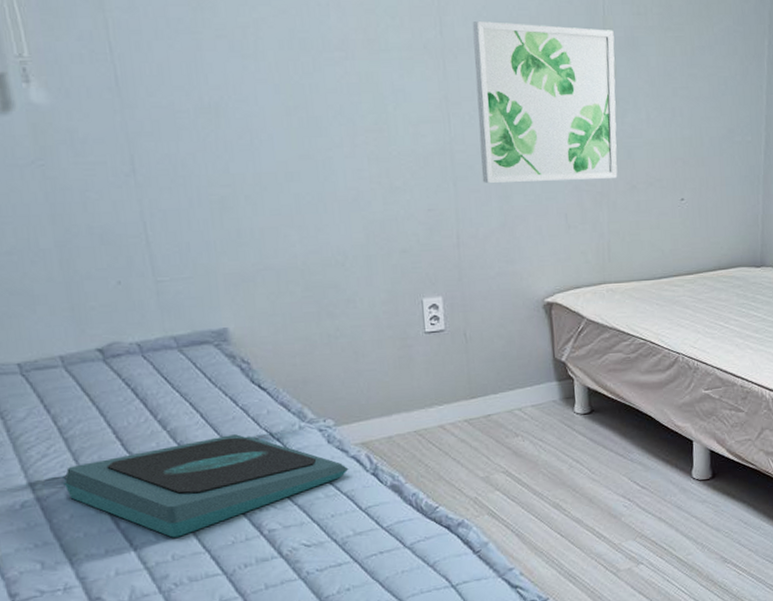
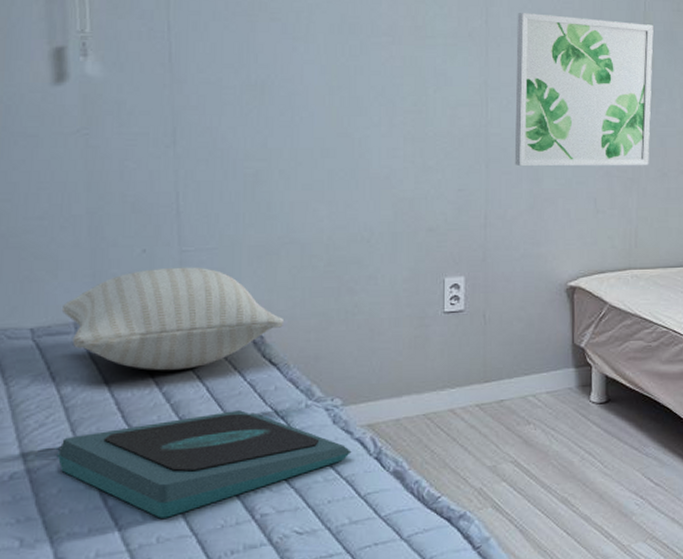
pillow: none [45,296,269,400] -> present [61,267,285,371]

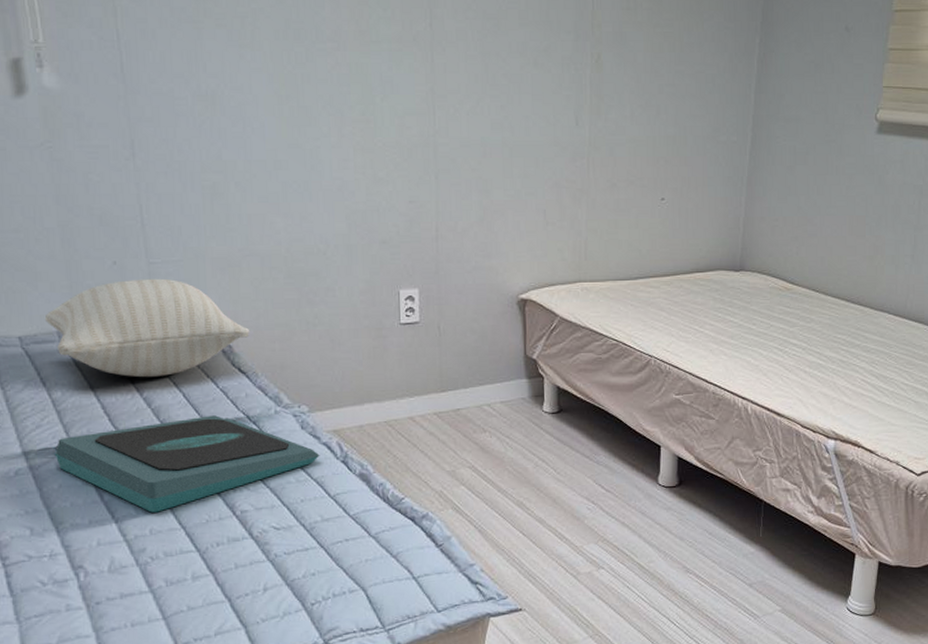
wall art: present [514,12,654,167] -> none [461,13,602,178]

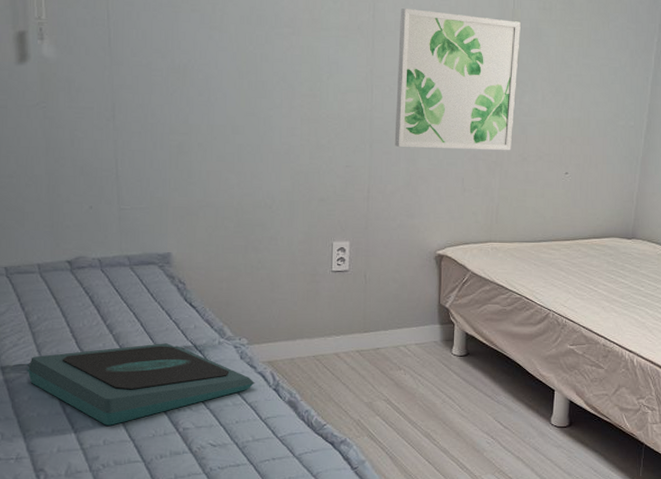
pillow: present [44,278,250,378] -> none [28,222,202,308]
wall art: none [461,13,602,178] -> present [394,8,521,151]

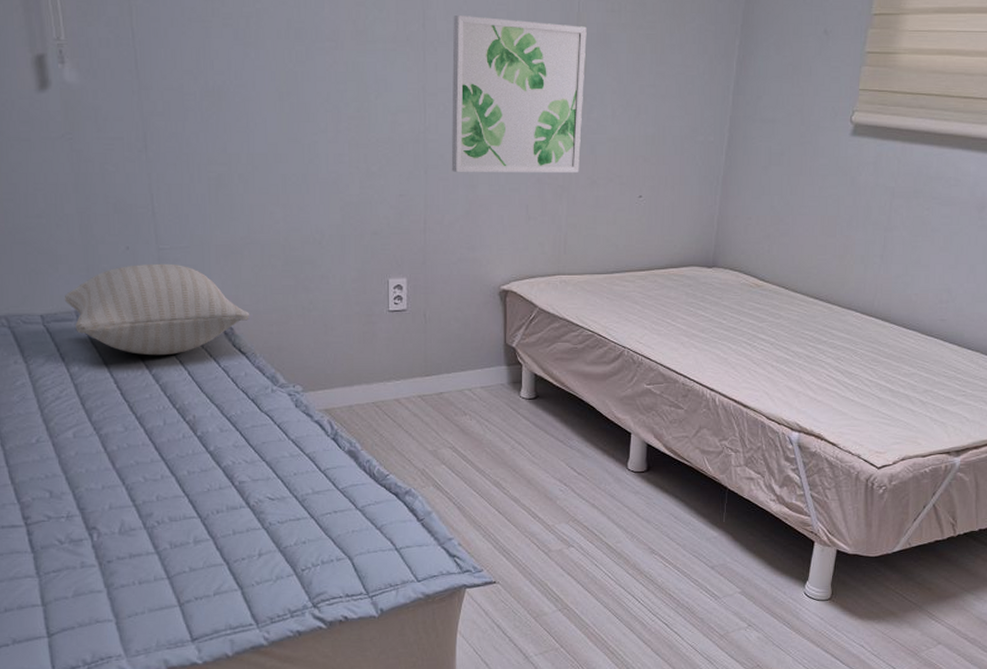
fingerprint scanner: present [27,343,255,426] -> none [71,392,312,481]
pillow: none [28,222,202,308] -> present [64,263,250,356]

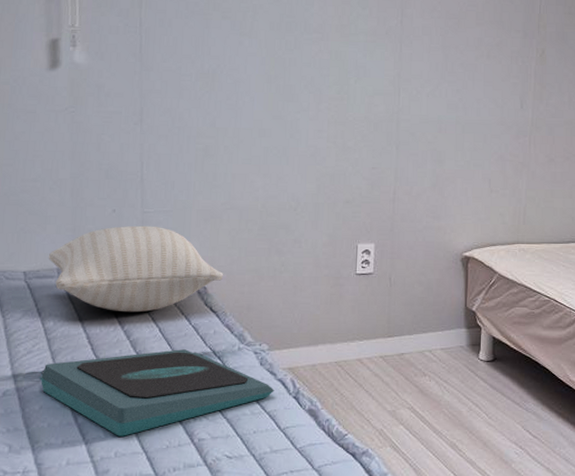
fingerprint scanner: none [71,392,312,481] -> present [40,349,275,436]
wall art: present [451,14,587,174] -> none [421,13,547,152]

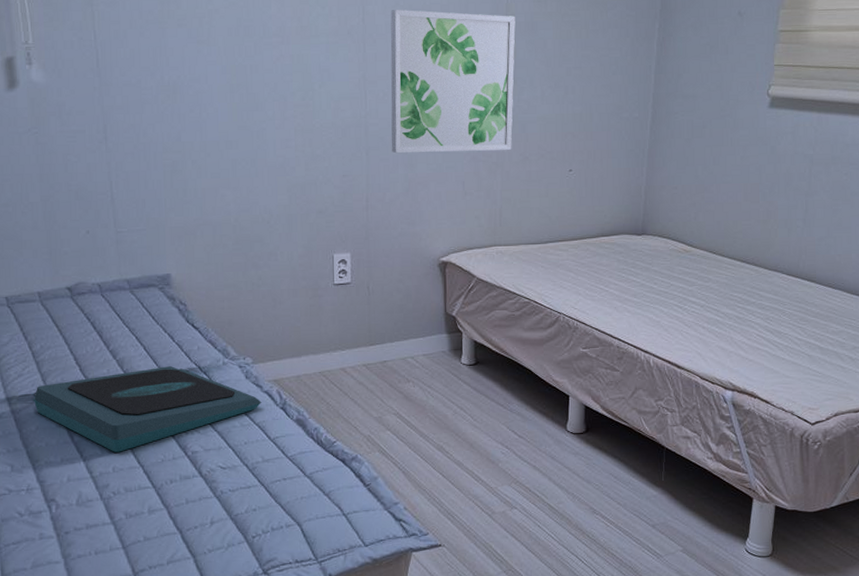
pillow: present [48,225,224,313] -> none [27,245,203,333]
wall art: none [421,13,547,152] -> present [390,9,516,154]

